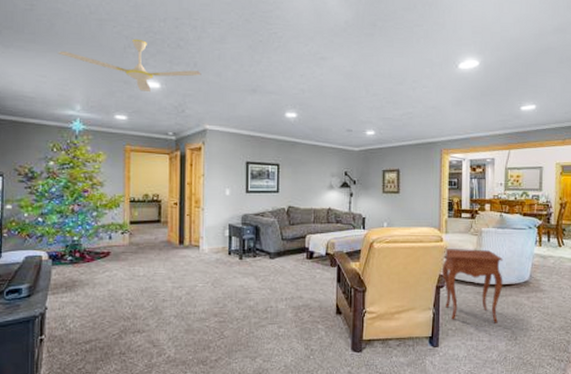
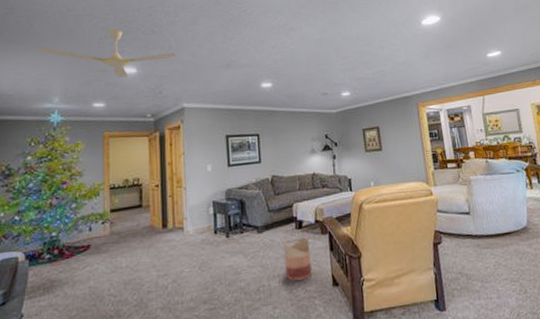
basket: none [292,267,318,305] -> present [282,237,312,281]
side table: present [442,249,504,323] -> none [436,199,504,279]

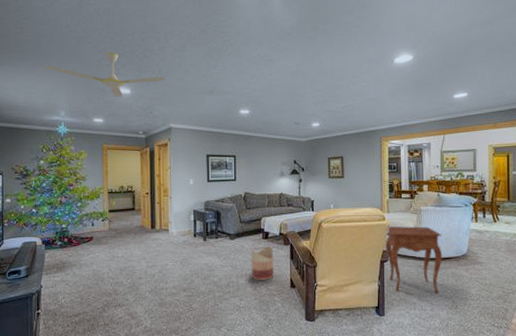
side table: none [436,199,504,279] -> present [386,226,443,294]

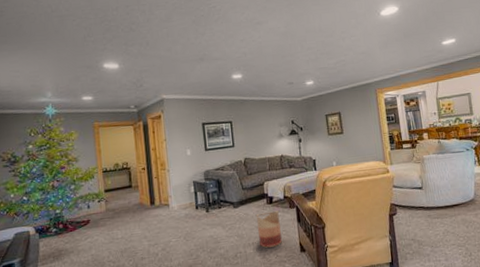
ceiling fan: present [44,52,166,97] -> none [27,28,154,73]
side table: present [386,226,443,294] -> none [392,175,451,244]

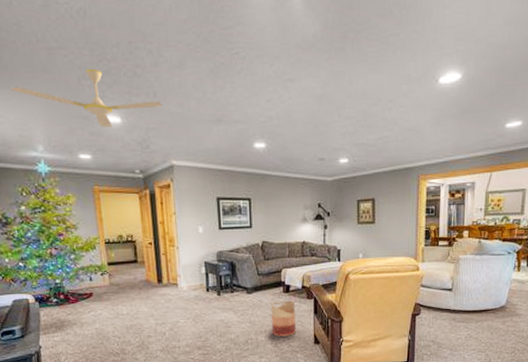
ceiling fan: none [27,28,154,73] -> present [10,68,163,127]

